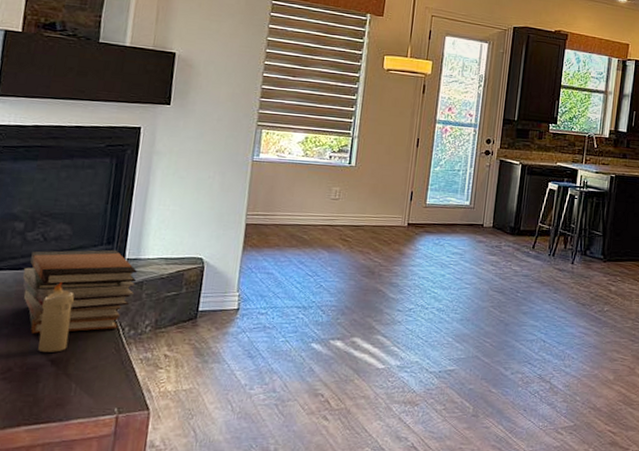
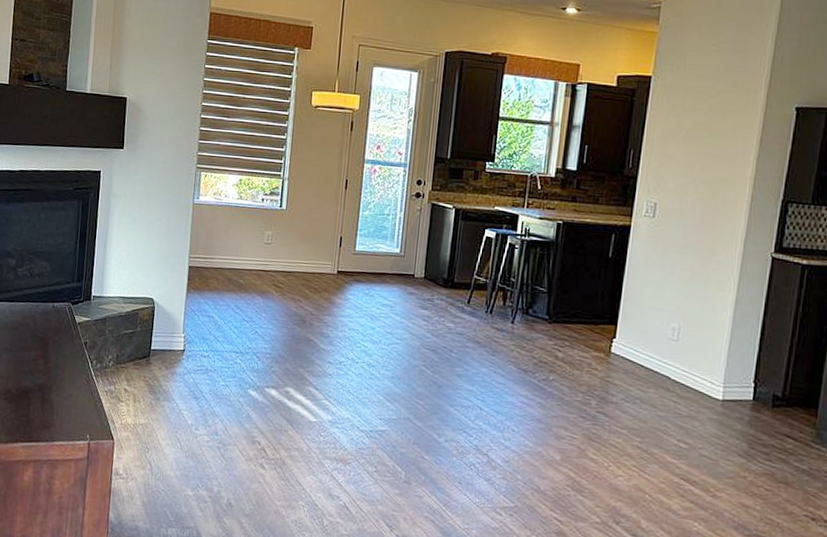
book stack: present [23,249,137,334] -> none [16,285,101,362]
candle: present [38,281,75,352] -> none [29,314,54,379]

